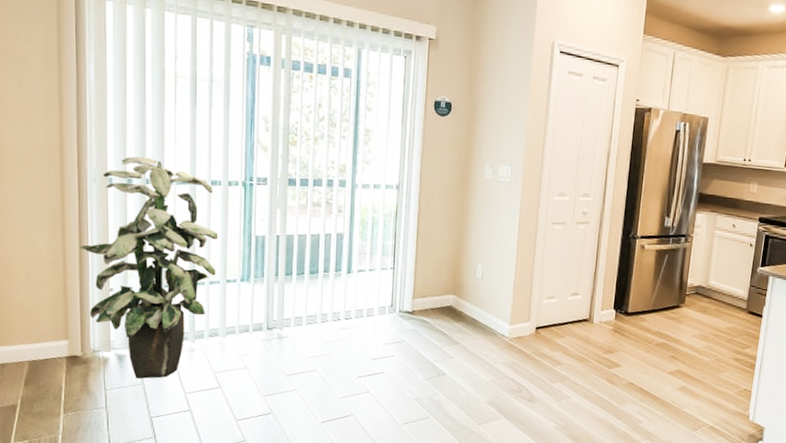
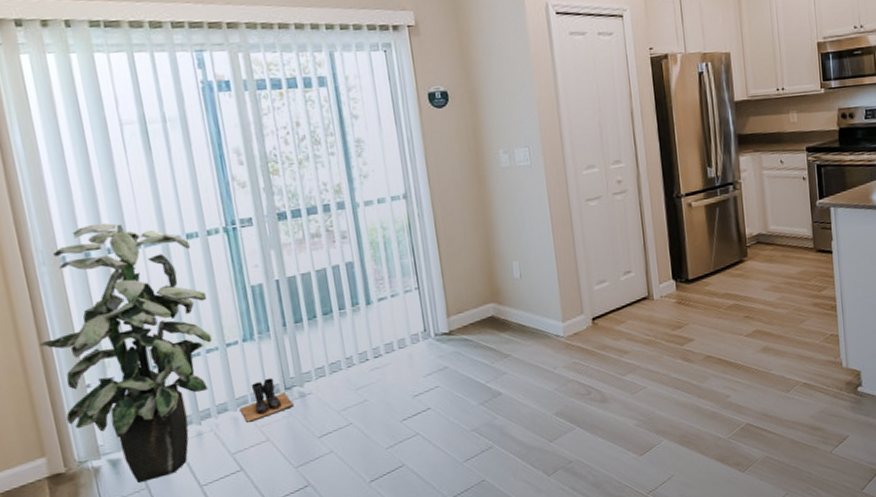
boots: none [227,316,272,350] -> present [239,377,294,423]

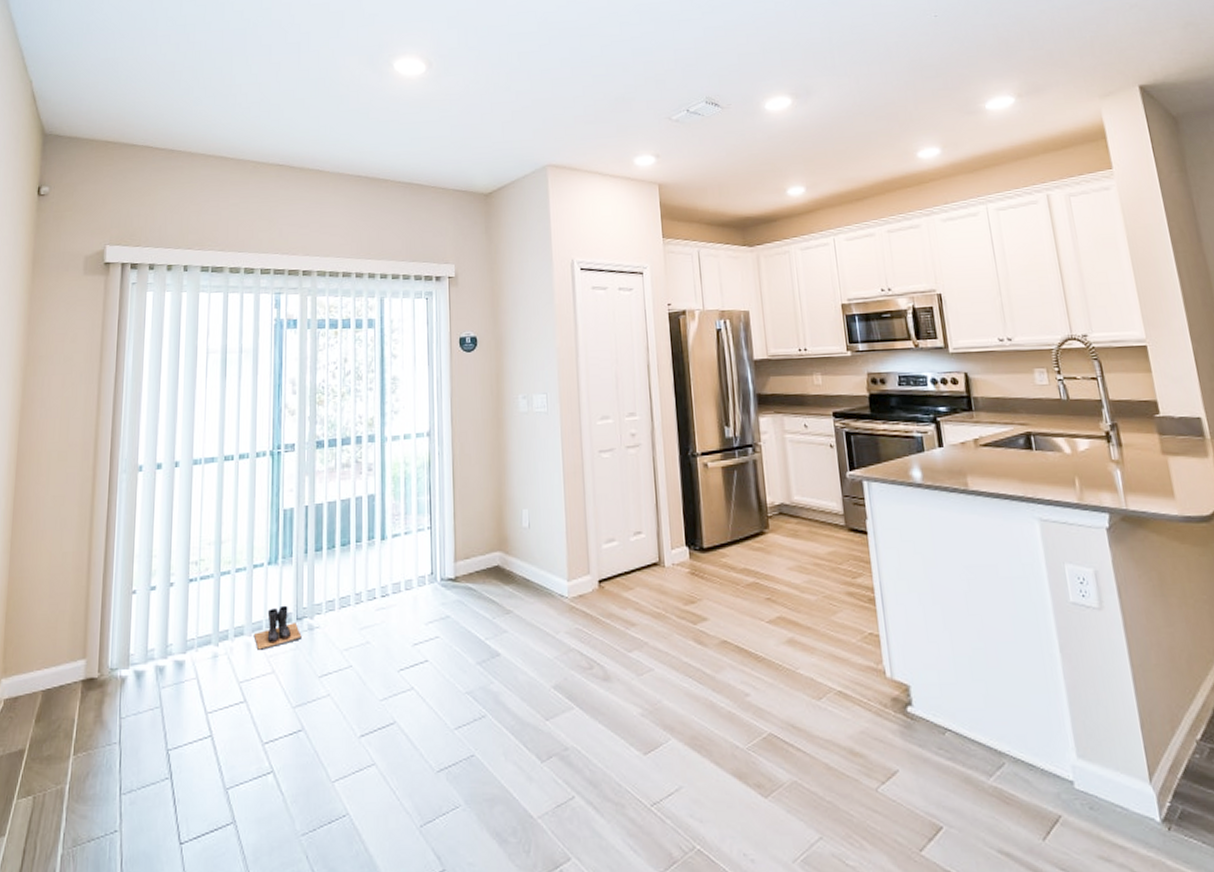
indoor plant: present [40,223,212,483] -> none [105,438,246,699]

